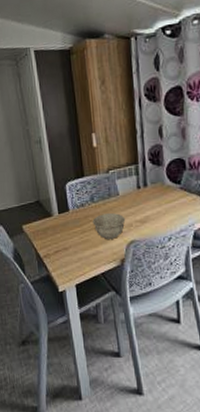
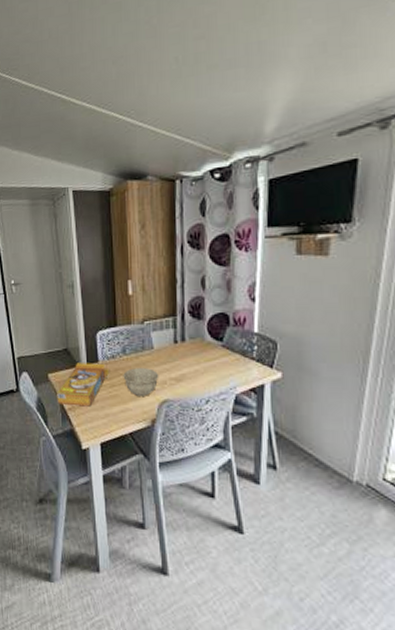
cereal box: none [32,212,79,253] -> present [57,363,109,407]

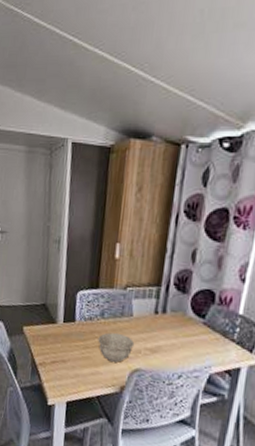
cereal box: present [57,363,109,407] -> none [29,319,85,365]

